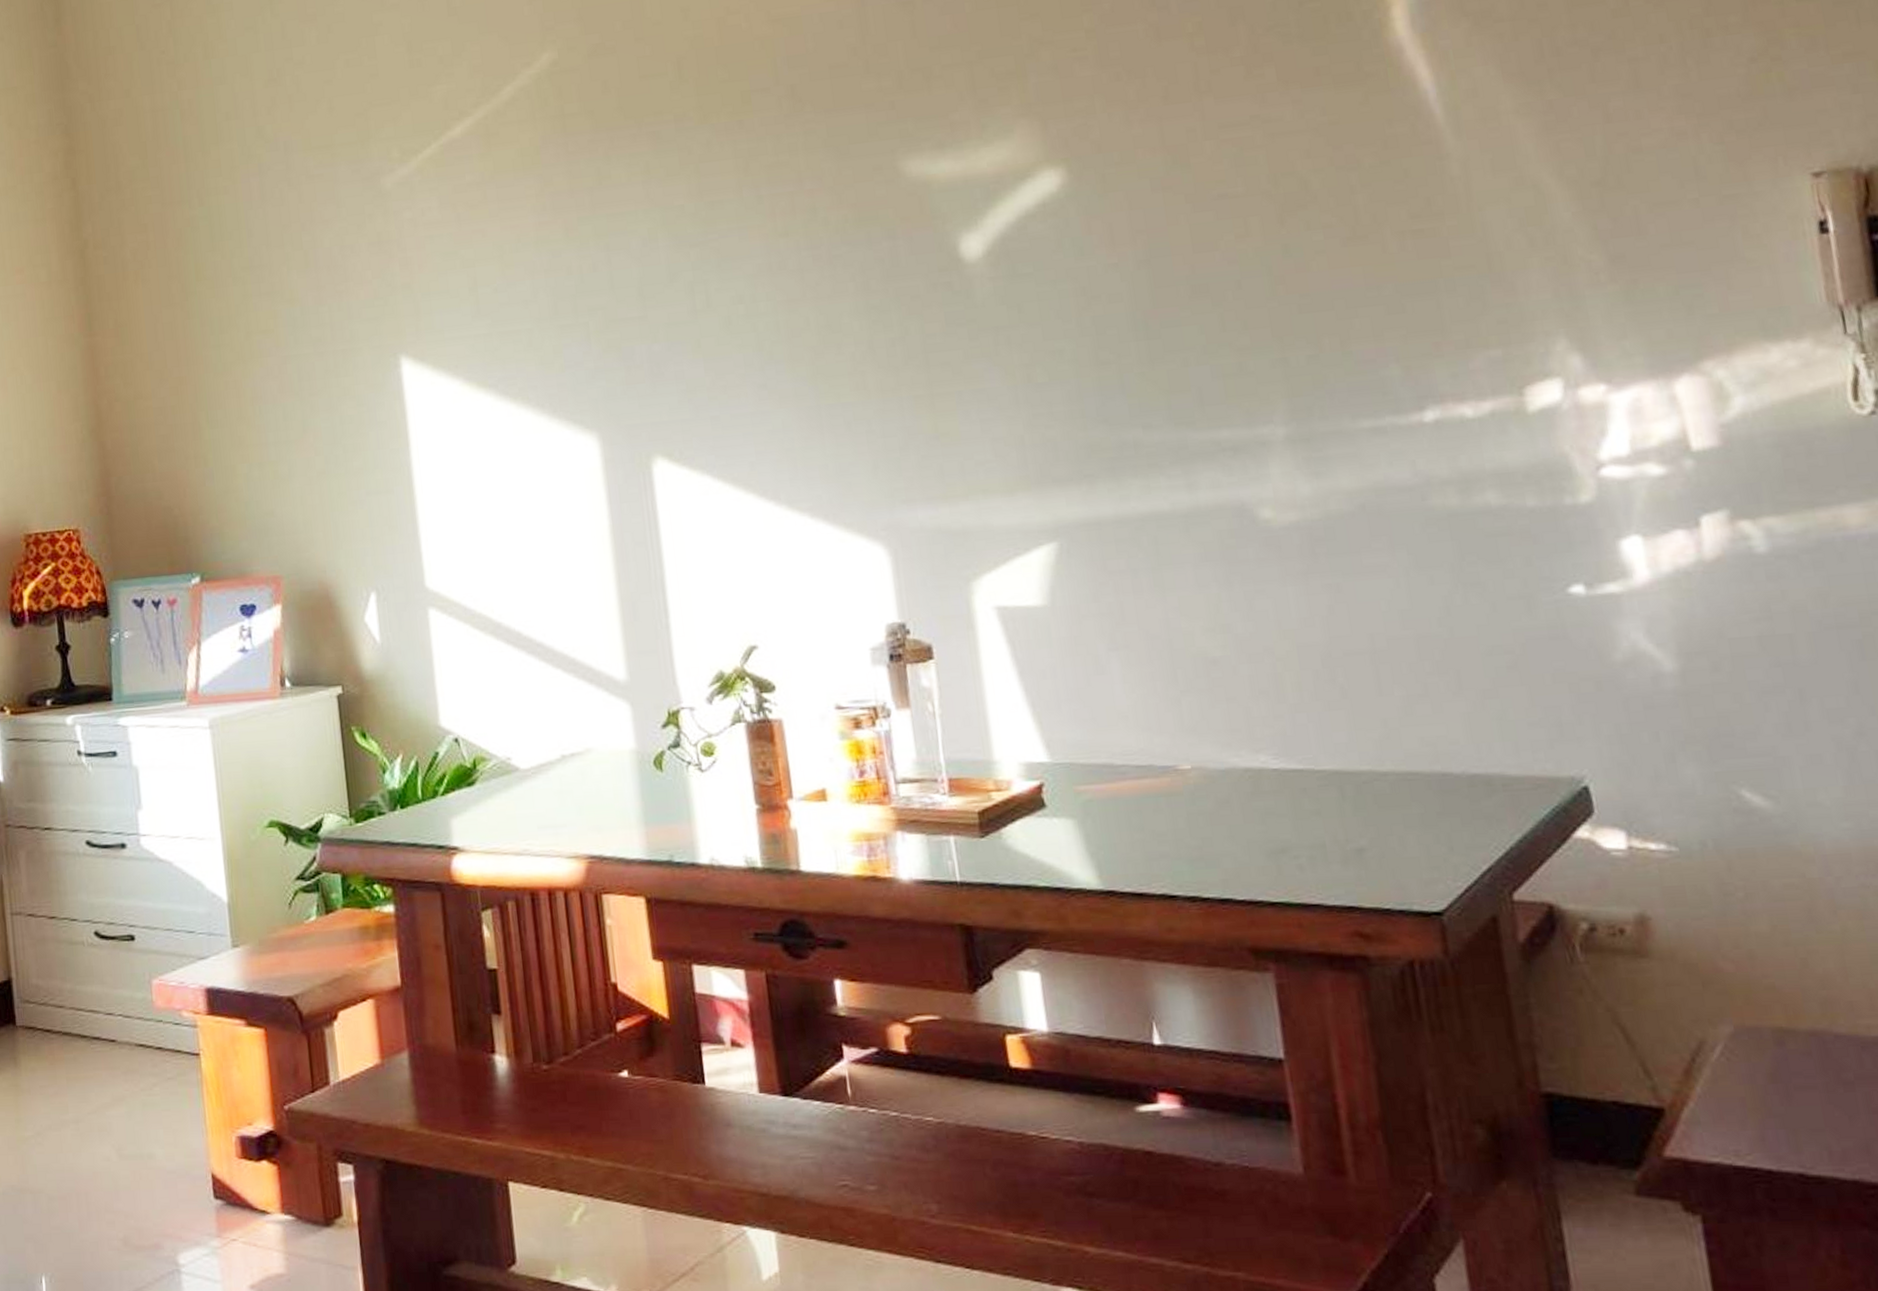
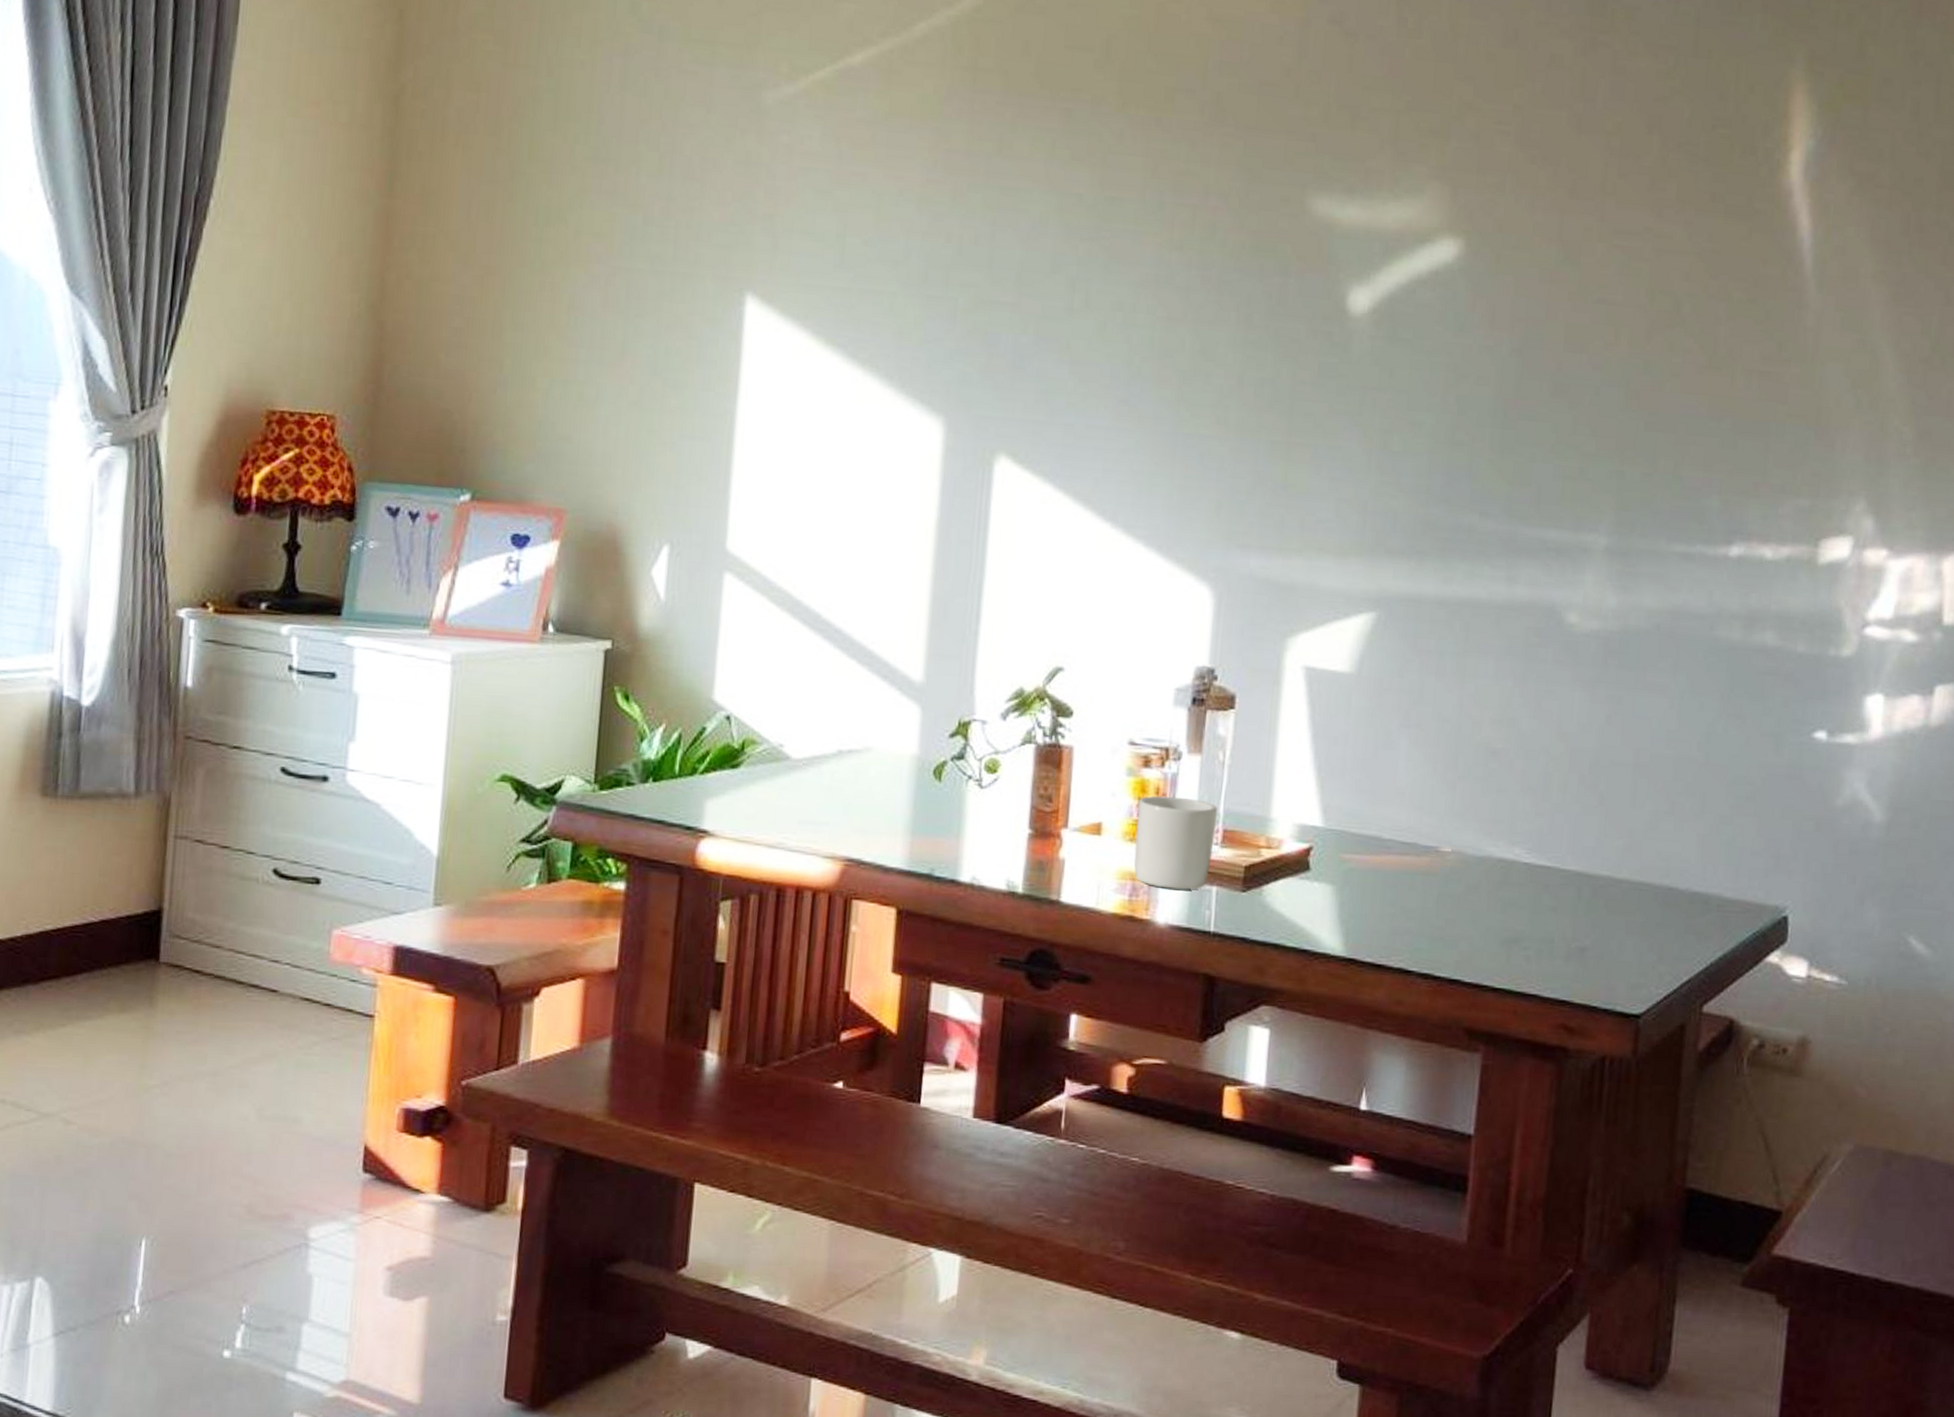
mug: none [857,753,943,845] -> present [1134,796,1218,890]

